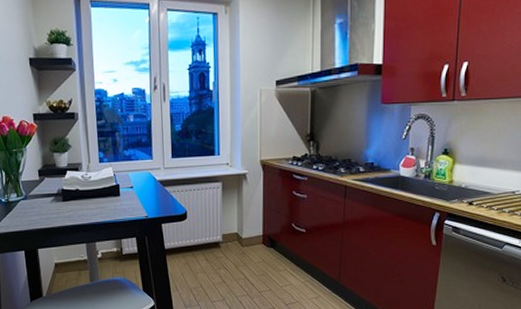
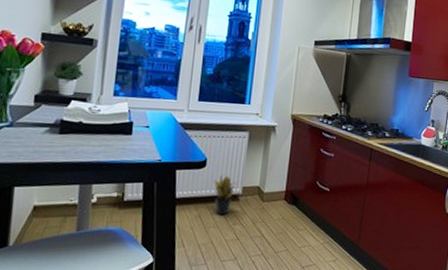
potted plant: none [196,225,217,261] -> present [214,175,237,214]

